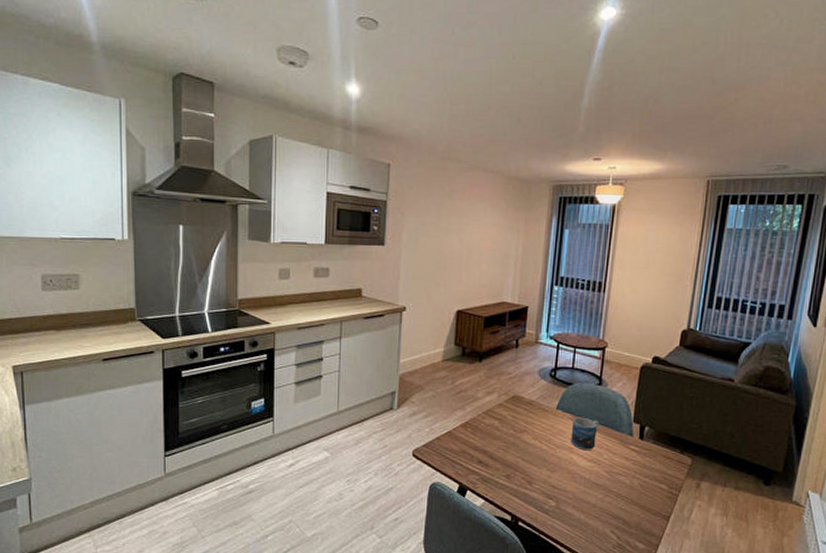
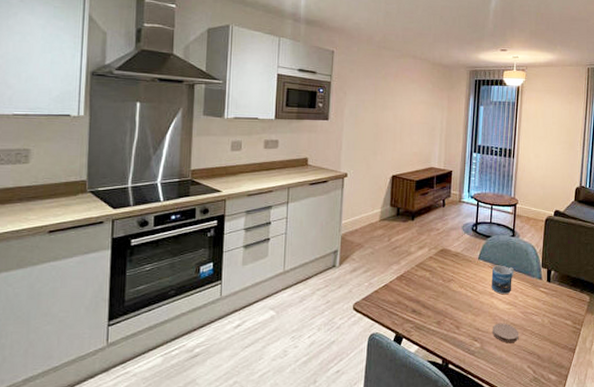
coaster: none [570,481,602,505] -> present [492,323,519,343]

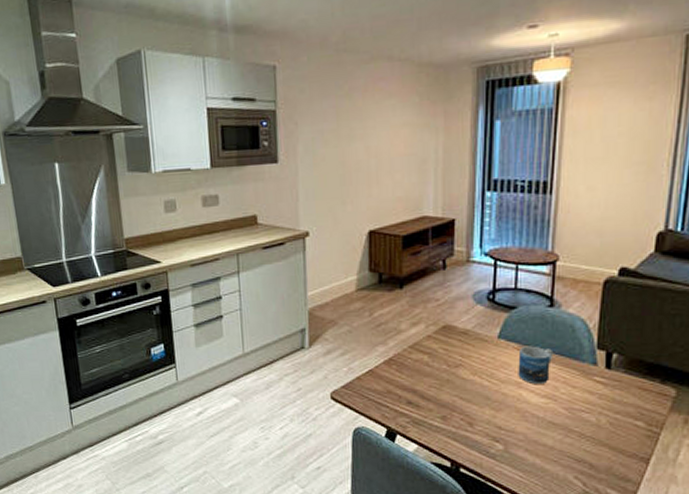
coaster: present [492,323,519,343] -> none [521,421,561,447]

